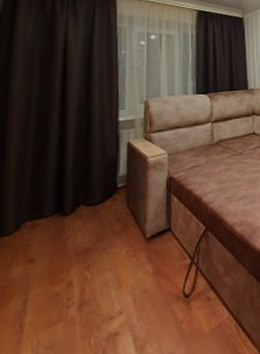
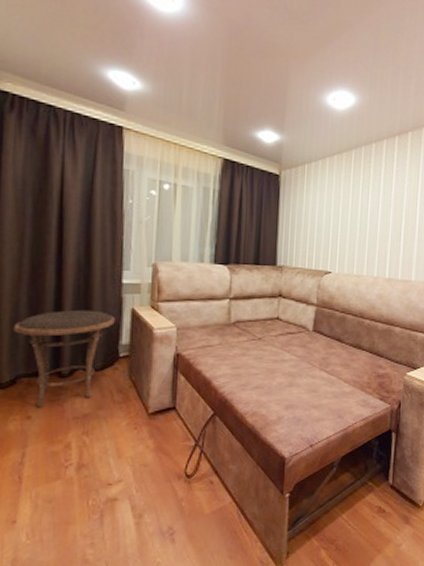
side table: none [19,148,113,250] -> present [13,309,115,408]

